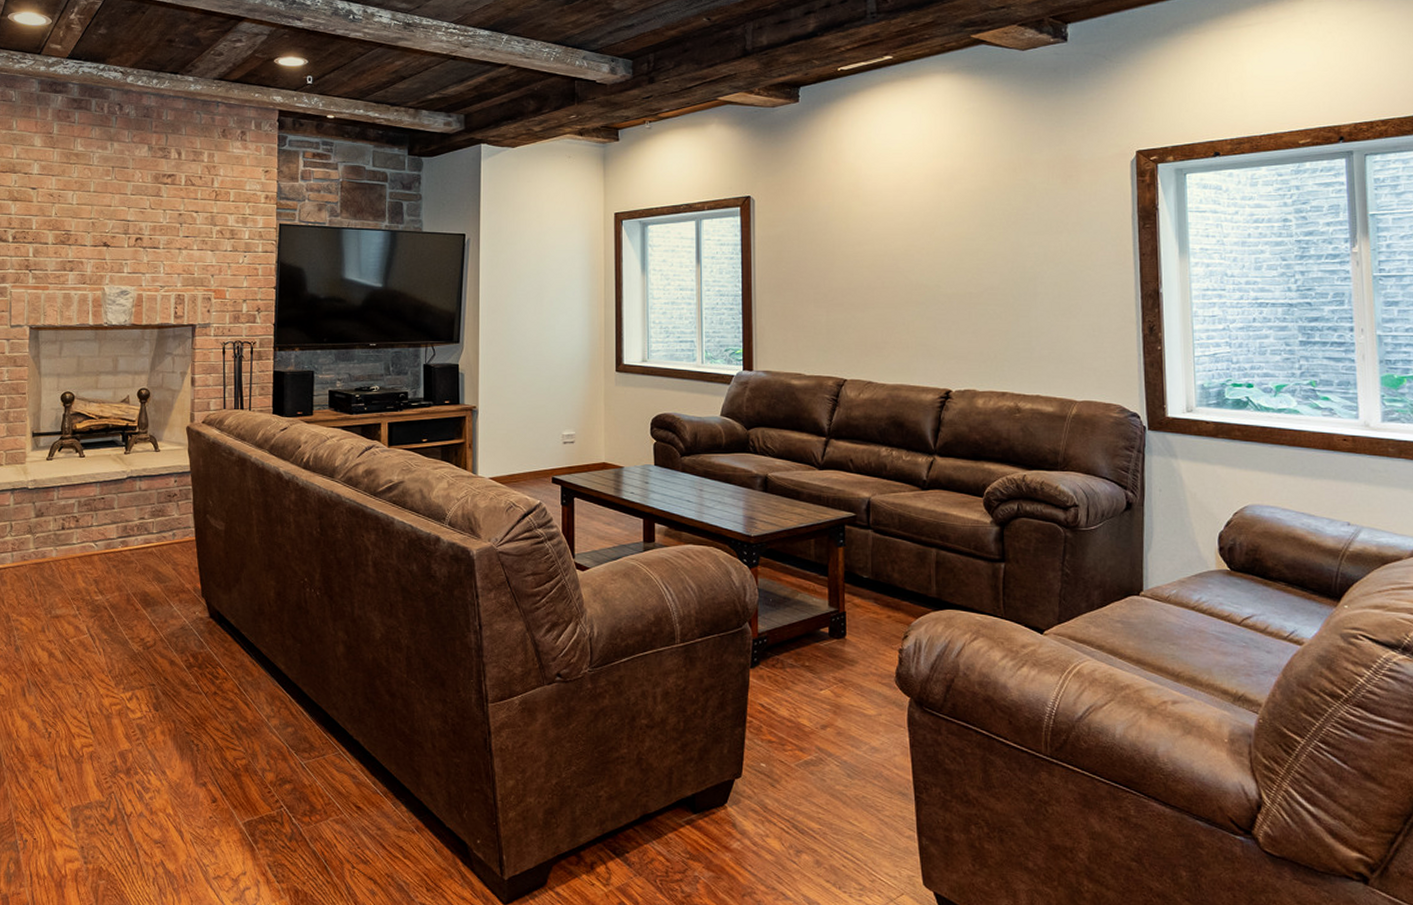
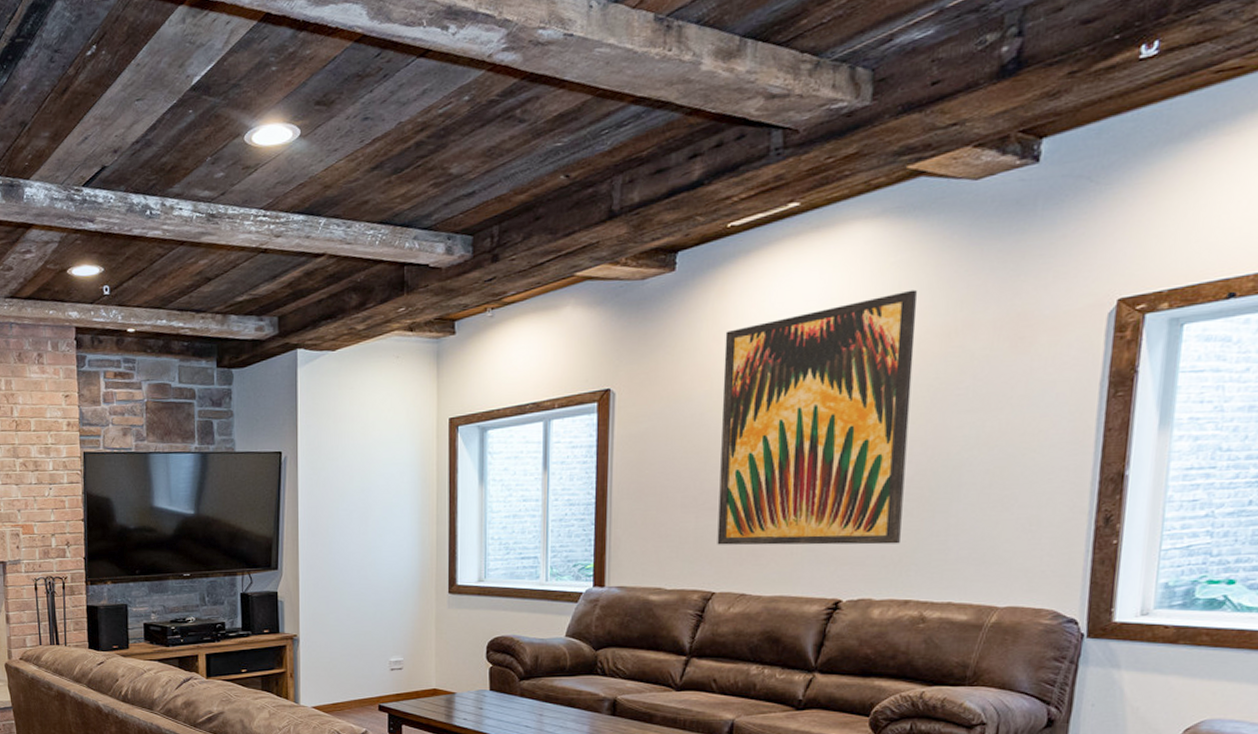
wall art: none [842,132,994,342] -> present [717,289,917,546]

